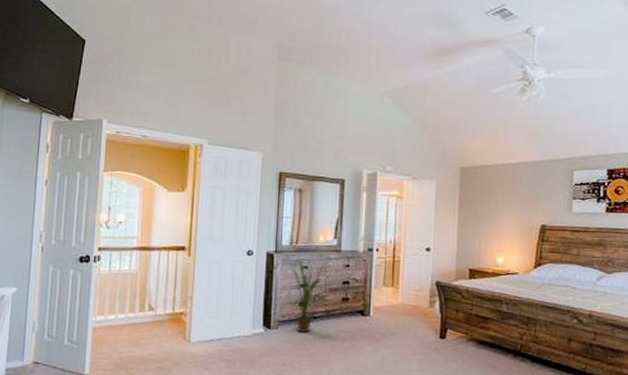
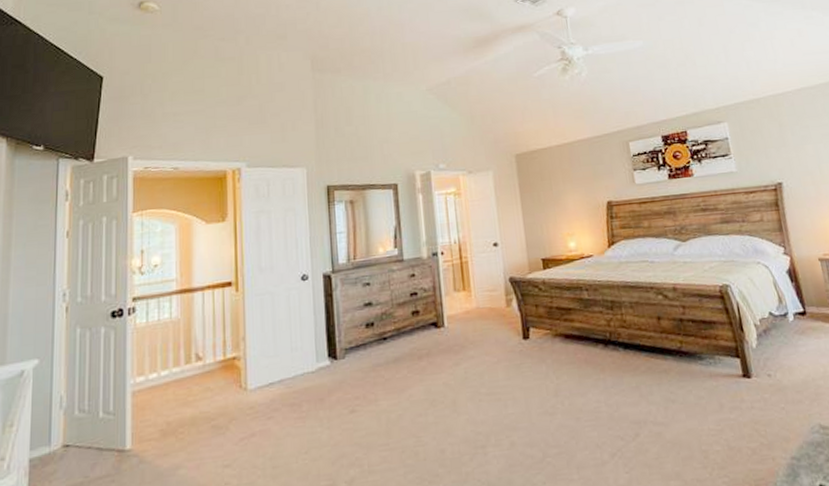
house plant: present [288,258,326,333] -> none [348,275,390,358]

